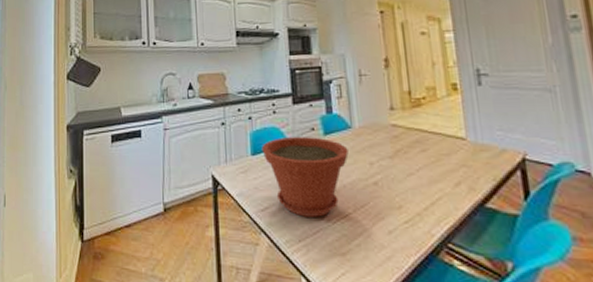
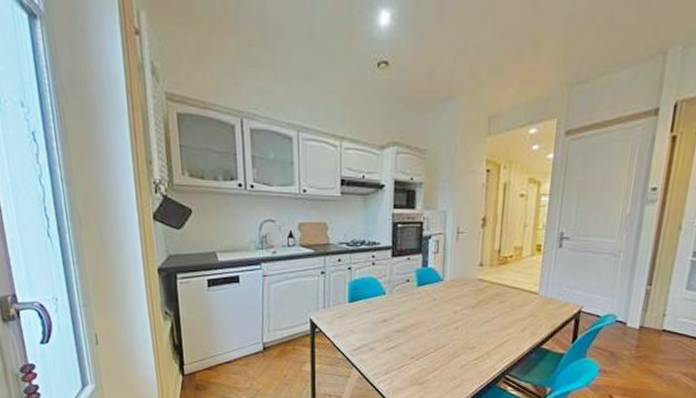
plant pot: present [261,137,349,217] -> none [359,287,437,355]

